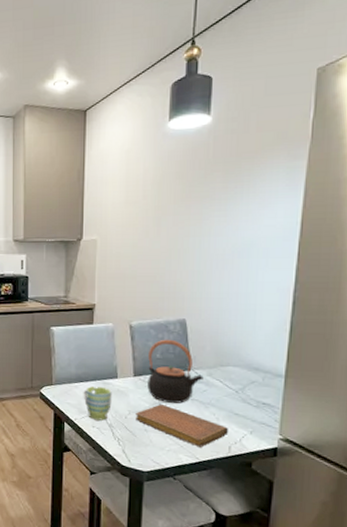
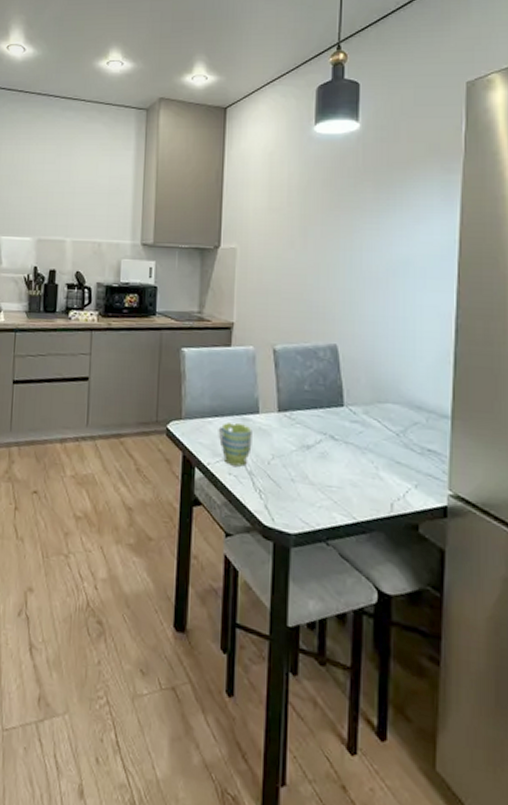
notebook: present [136,403,228,448] -> none [280,447,389,504]
teapot: present [147,339,204,404] -> none [294,367,359,447]

